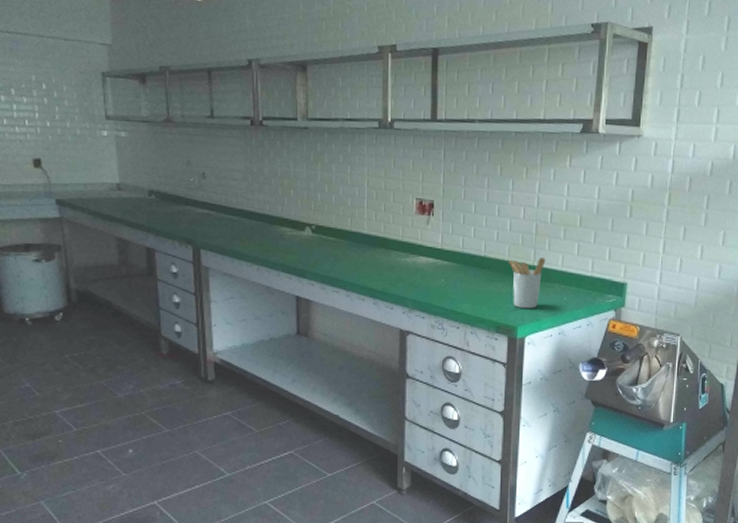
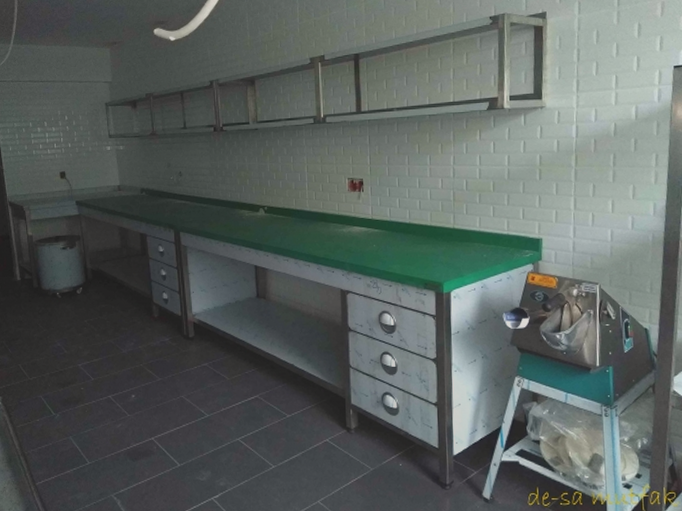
utensil holder: present [508,257,546,309] -> none [431,221,465,267]

